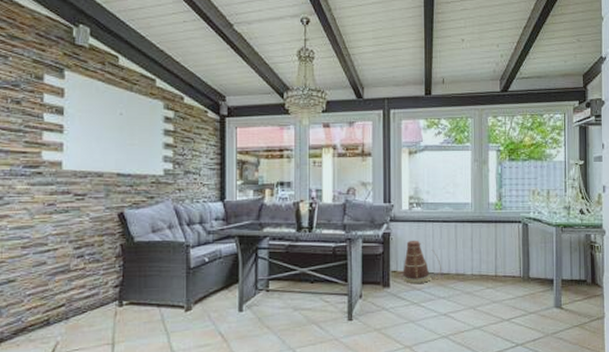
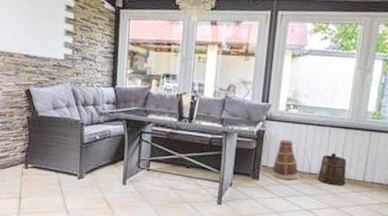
bucket: none [450,249,478,284] -> present [317,152,347,186]

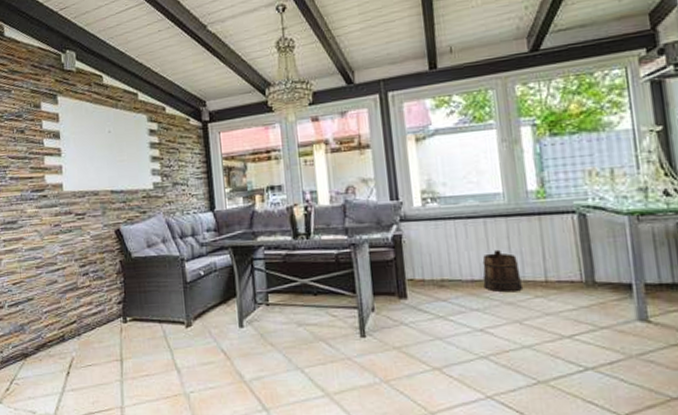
basket: present [272,139,311,180] -> none [421,241,471,293]

